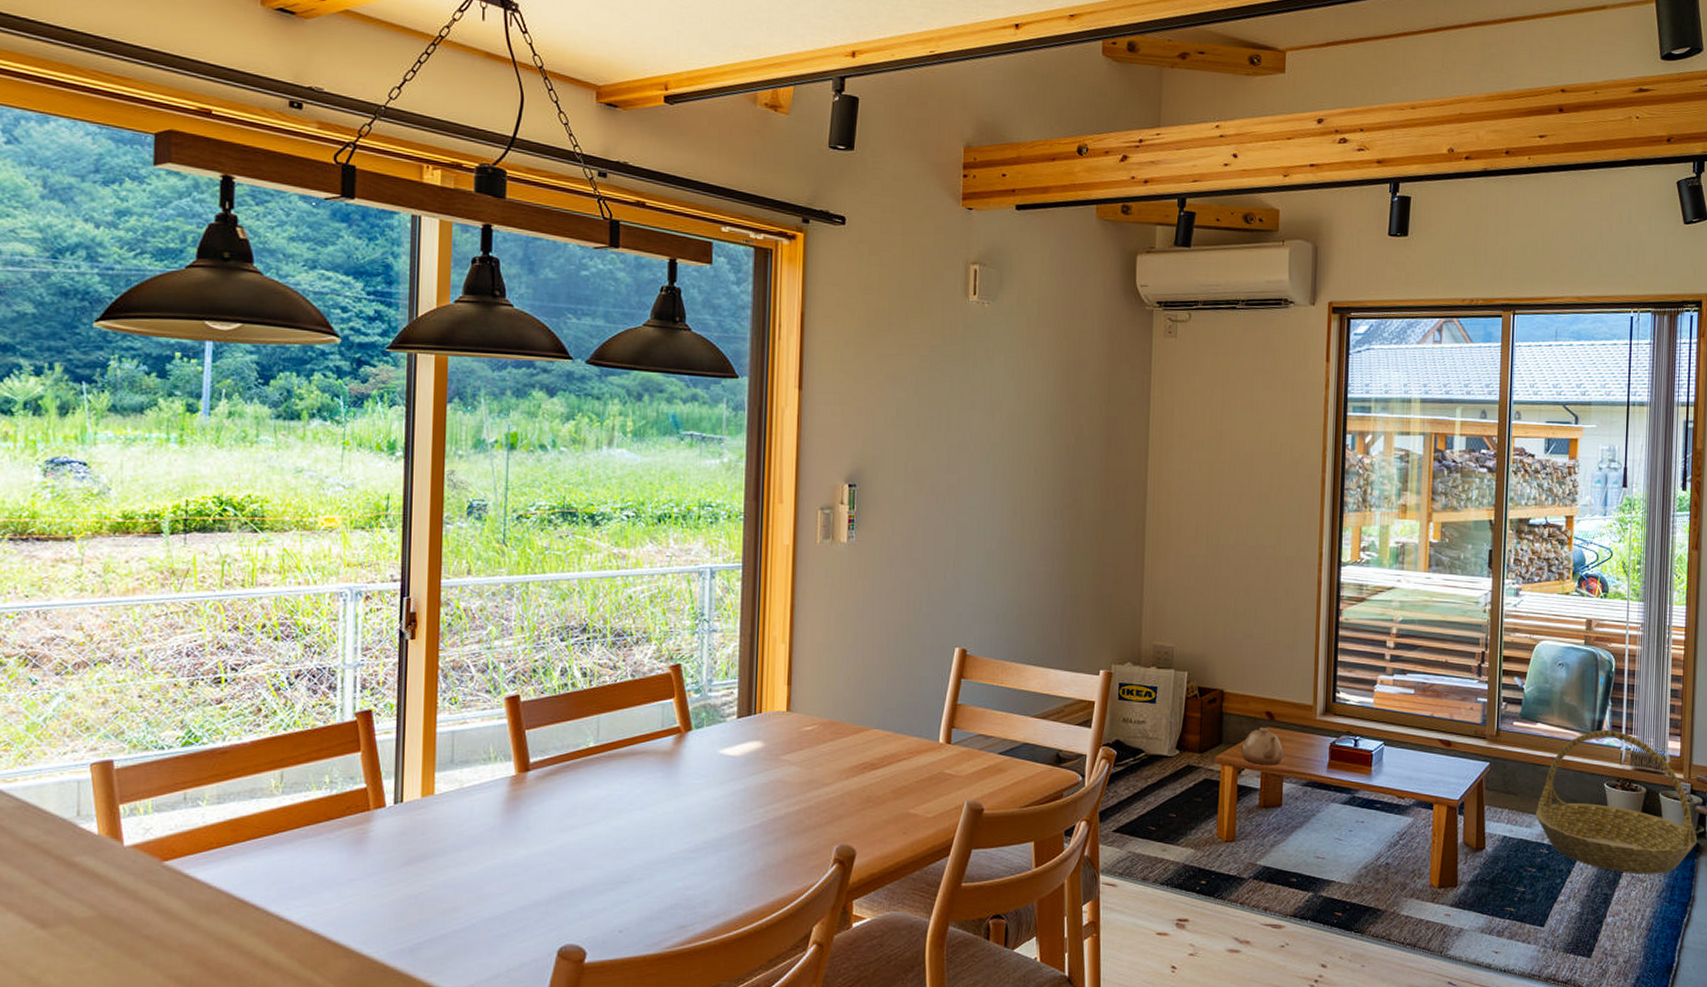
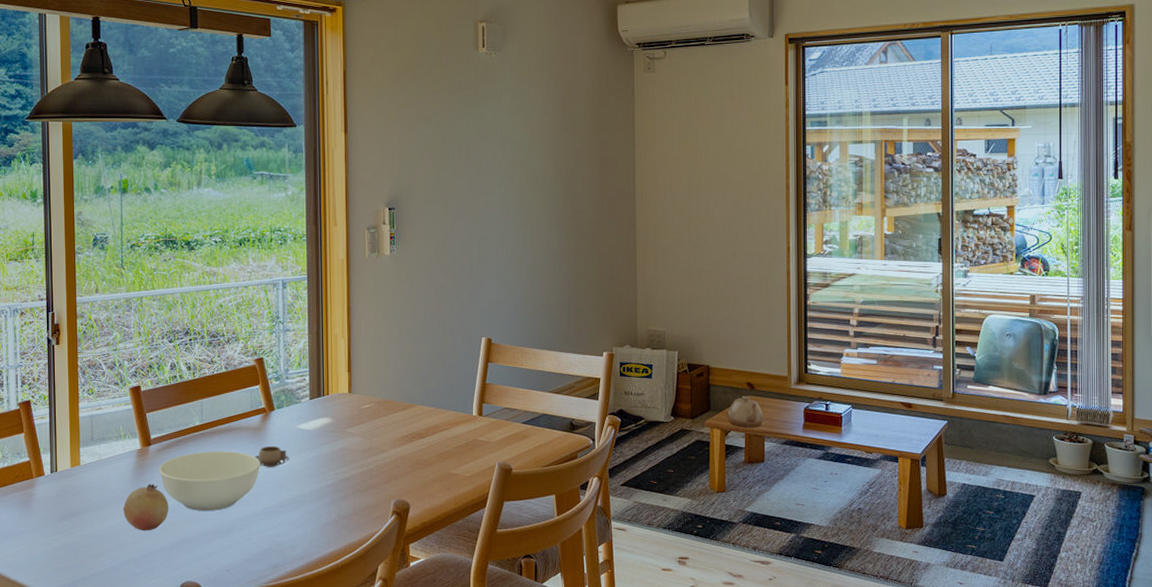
fruit: none [487,820,549,880] -> present [122,483,169,531]
bowl: none [538,780,671,855] -> present [159,451,261,511]
cup: none [663,774,708,802] -> present [254,445,289,467]
basket: present [1536,731,1698,874] -> none [991,391,1142,515]

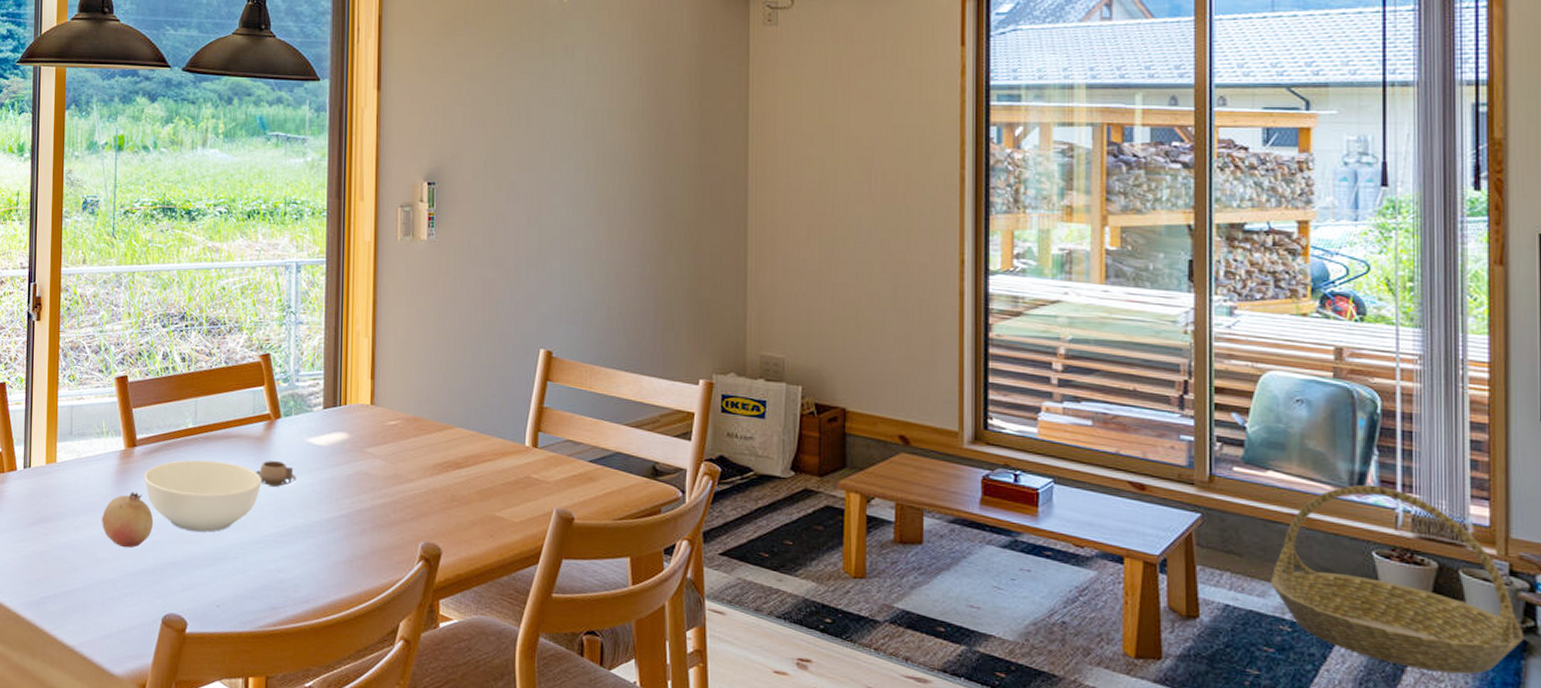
teapot: present [727,395,764,428] -> none [870,452,924,497]
basket: none [991,391,1142,515] -> present [1271,485,1524,674]

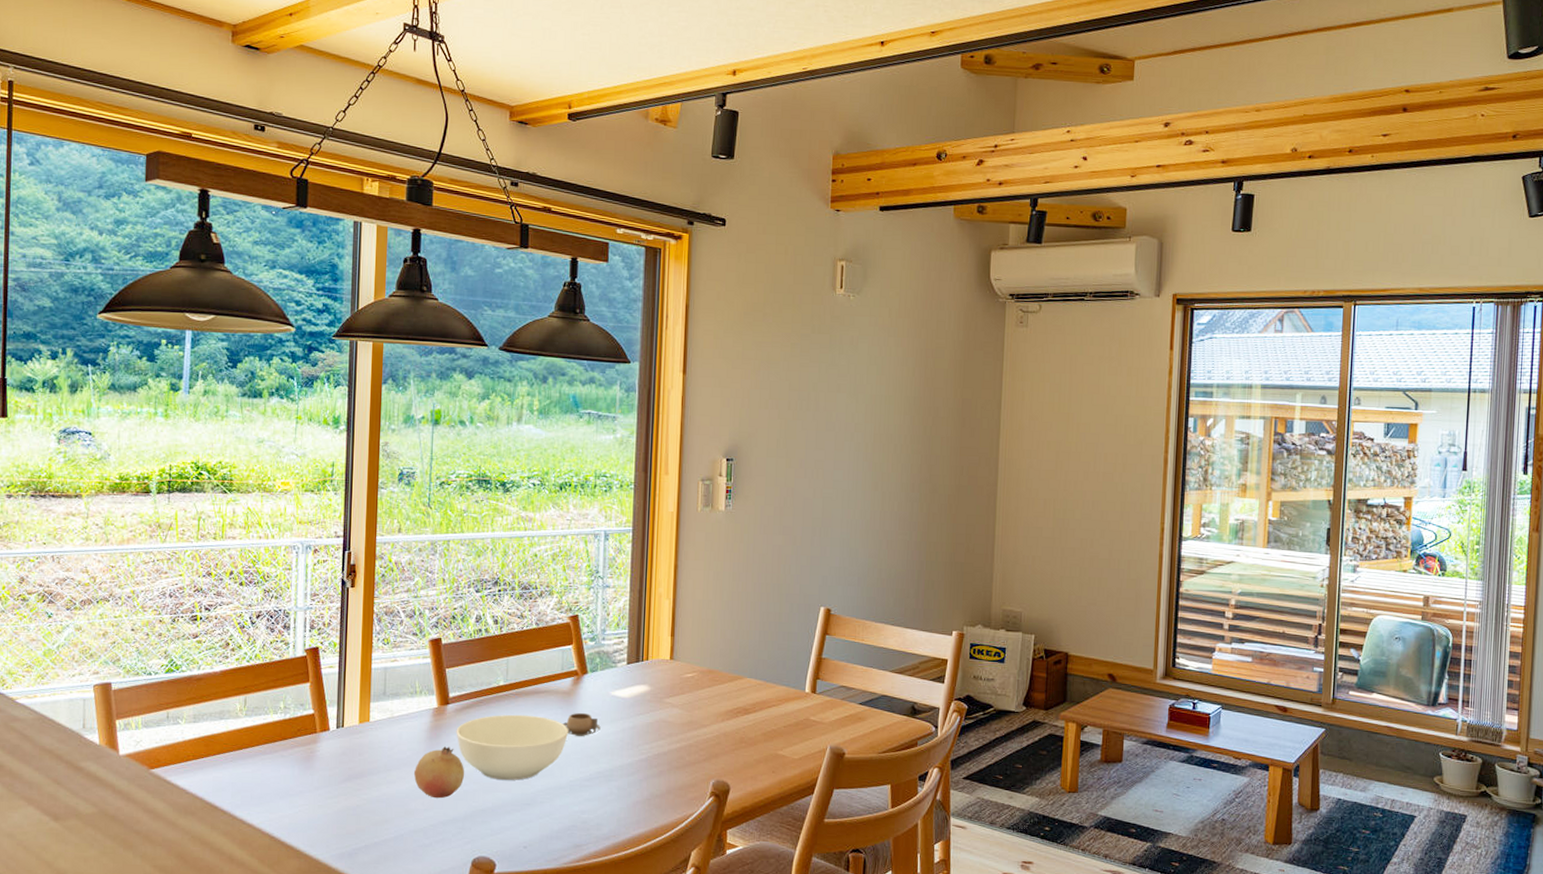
basket: present [1271,485,1524,674] -> none [1370,702,1534,842]

